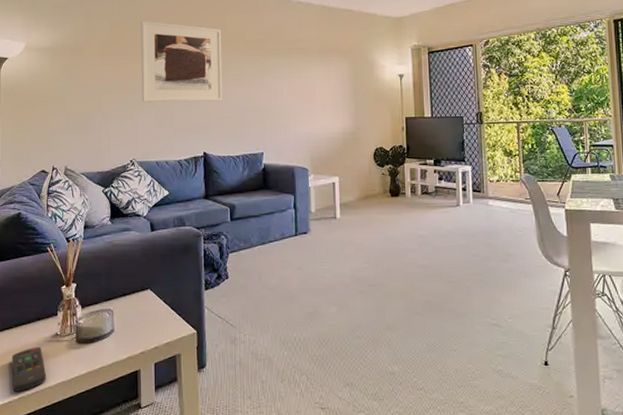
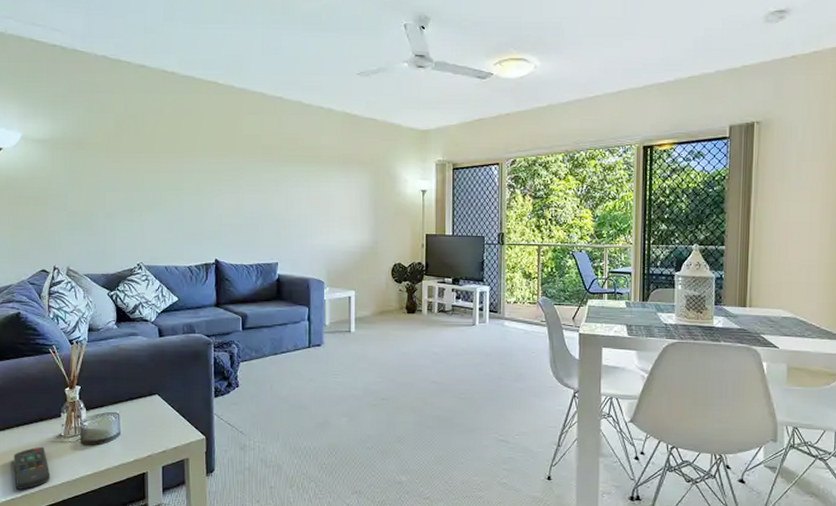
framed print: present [141,20,223,102] -> none [149,116,237,208]

